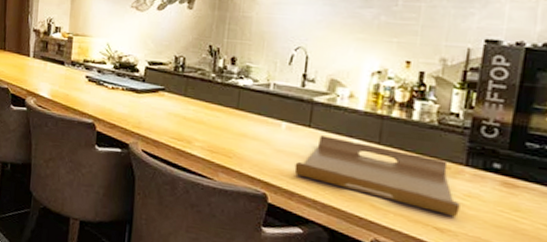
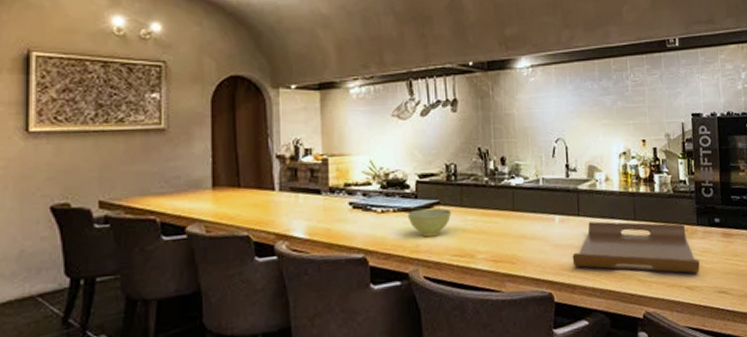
bowl: none [134,91,175,118] -> present [407,208,452,237]

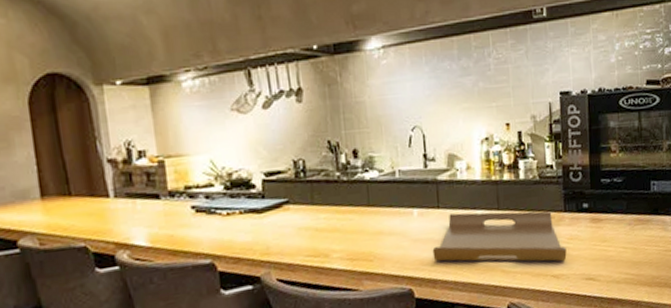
bowl: present [407,208,452,237] -> none [254,207,303,239]

